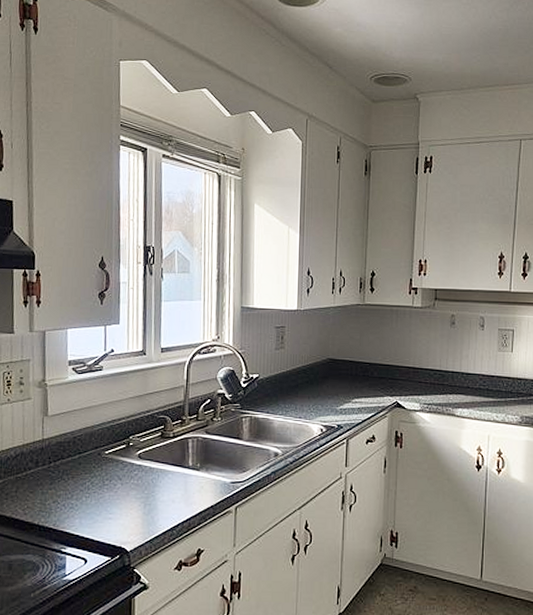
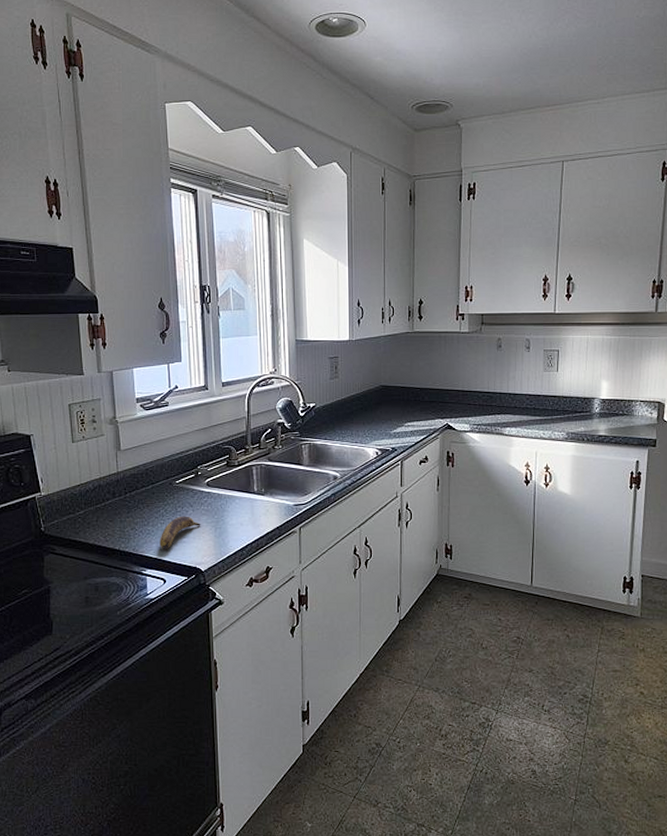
banana: none [83,489,129,526] -> present [160,516,201,549]

